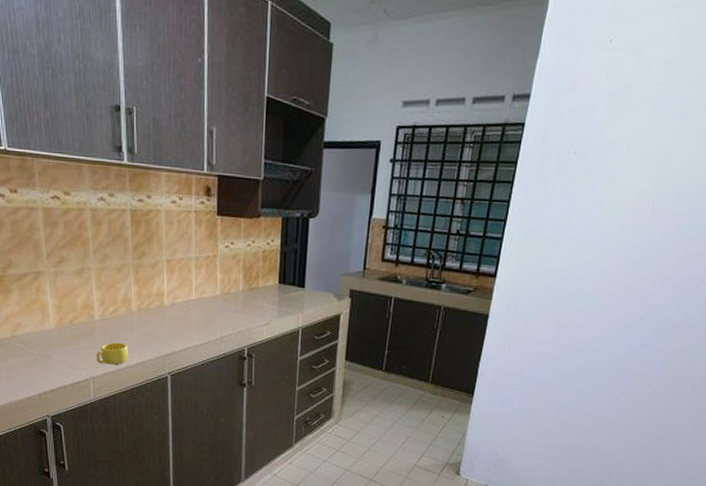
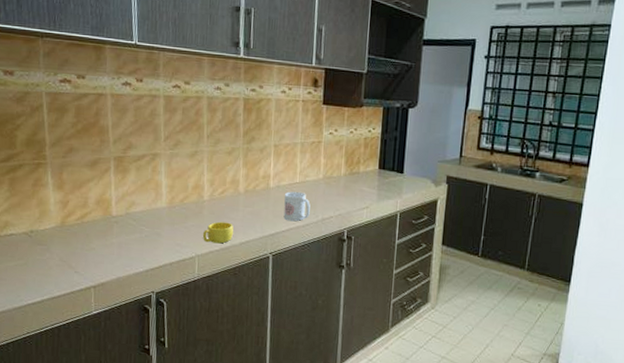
mug: none [180,309,208,341] -> present [283,191,311,222]

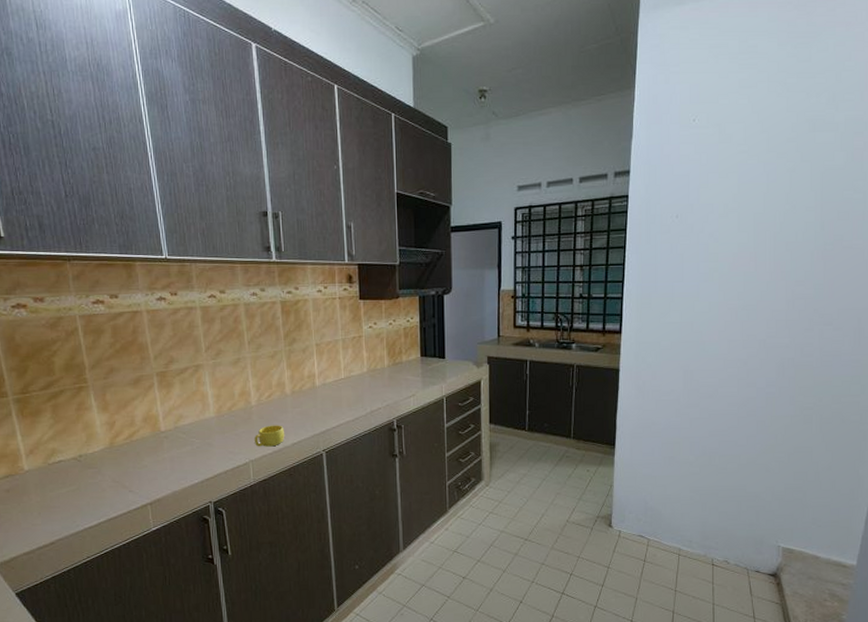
mug: present [283,191,311,222] -> none [332,388,358,417]

